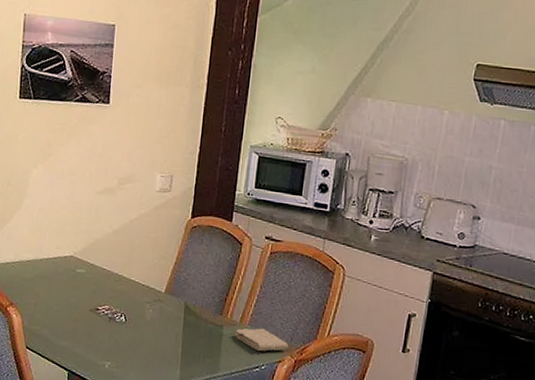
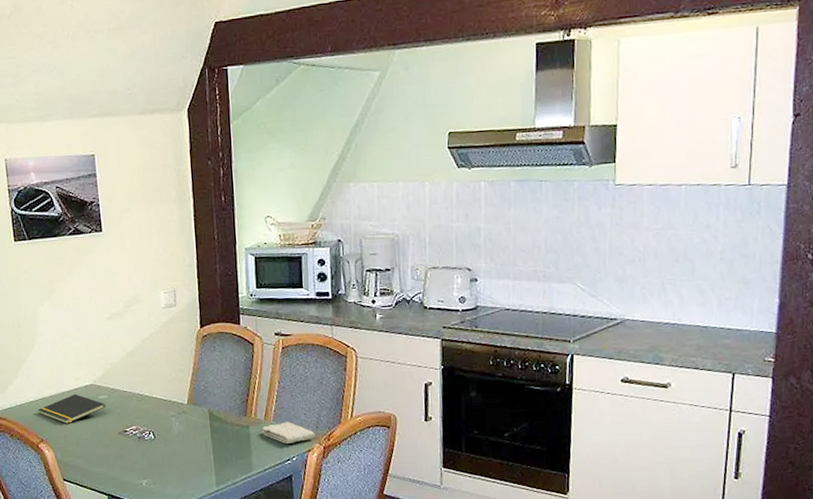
notepad: none [13,262,82,292] -> present [38,393,106,424]

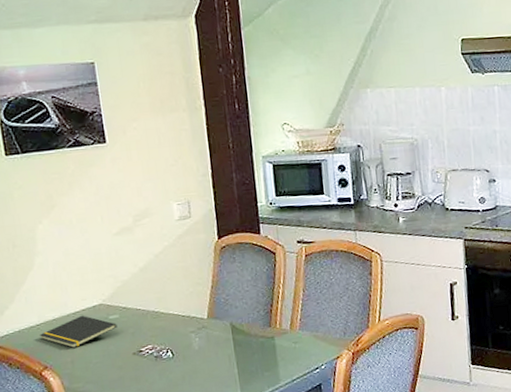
washcloth: present [261,422,315,444] -> none [287,330,343,352]

